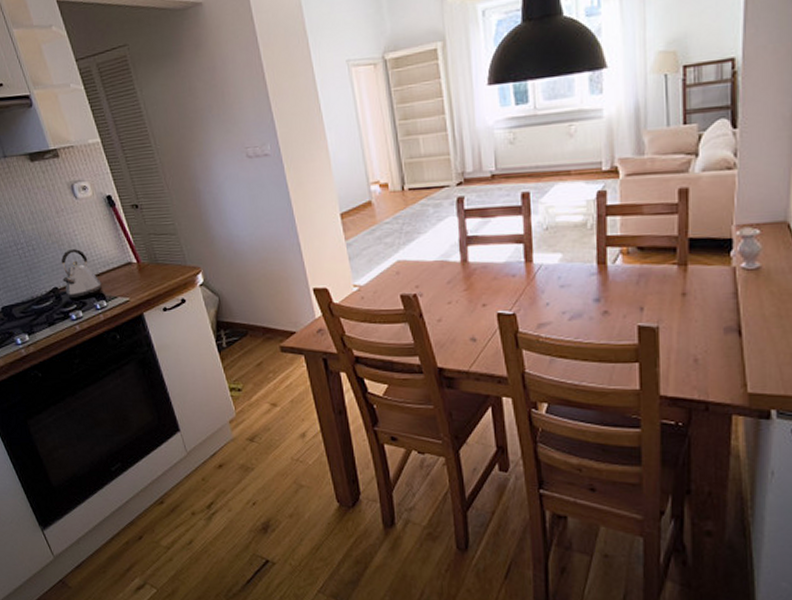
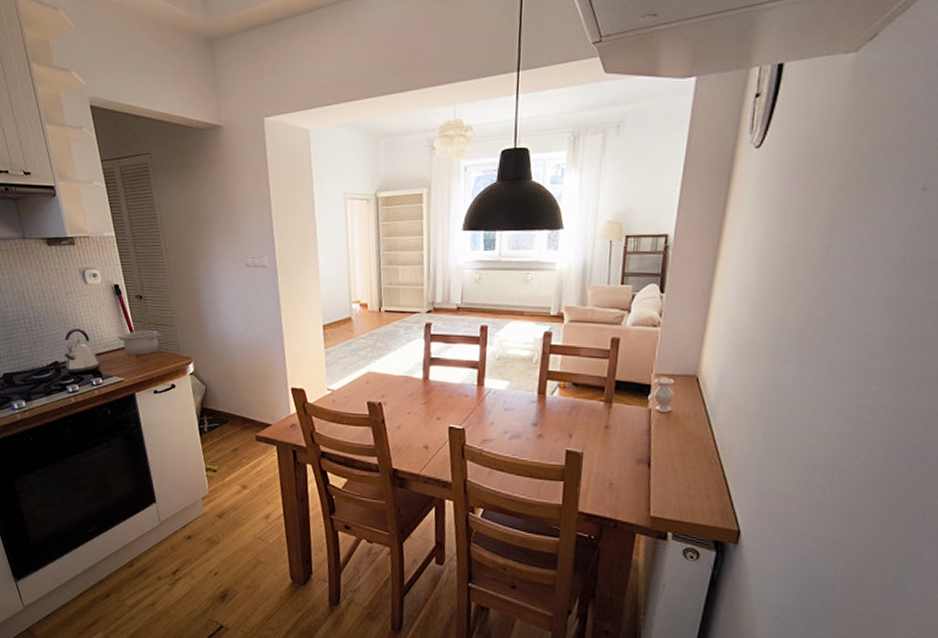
cooking pot: none [116,241,164,272] -> present [117,330,161,356]

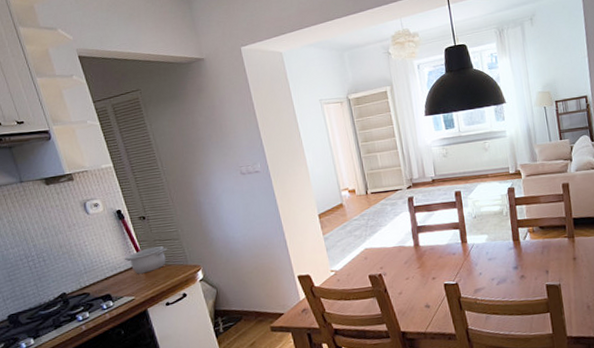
kettle: present [64,328,100,376] -> none [70,257,109,304]

